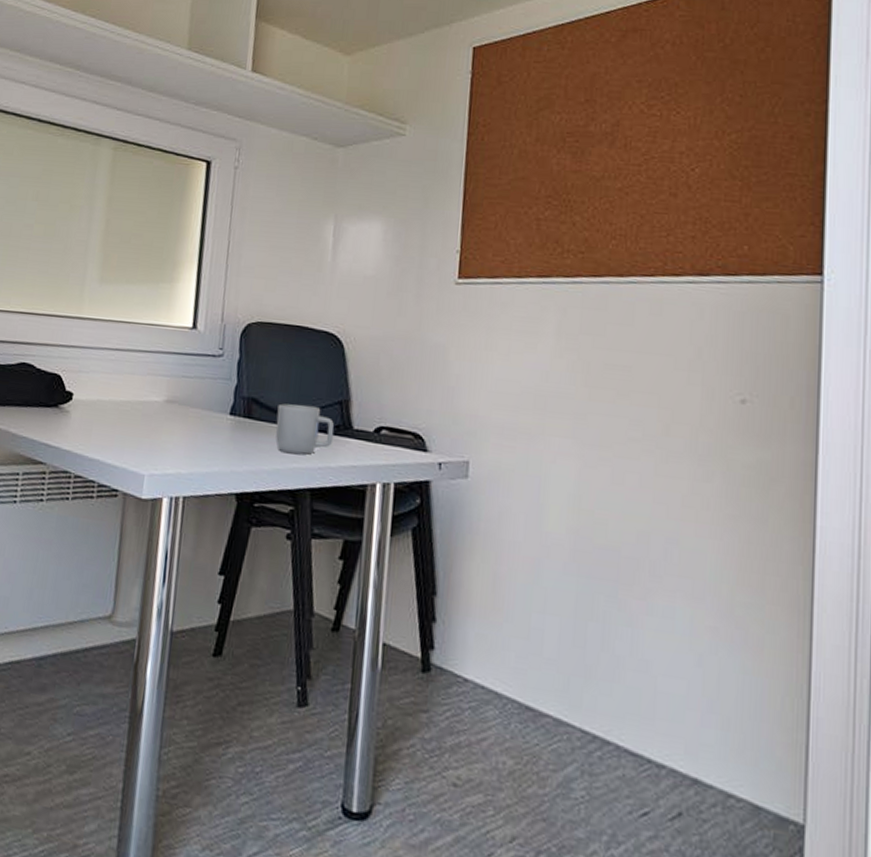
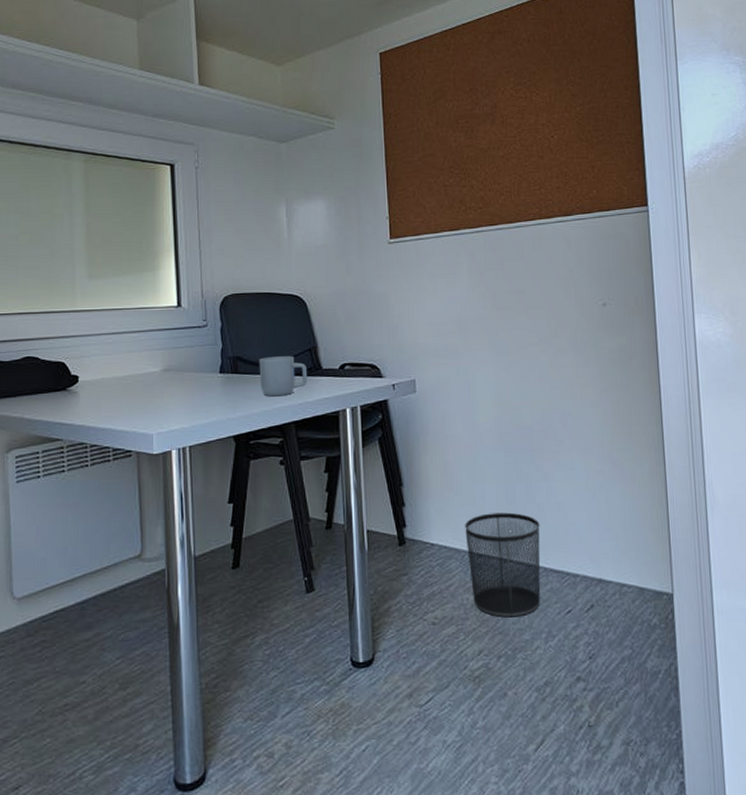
waste bin: none [511,654,617,805] -> present [465,512,541,618]

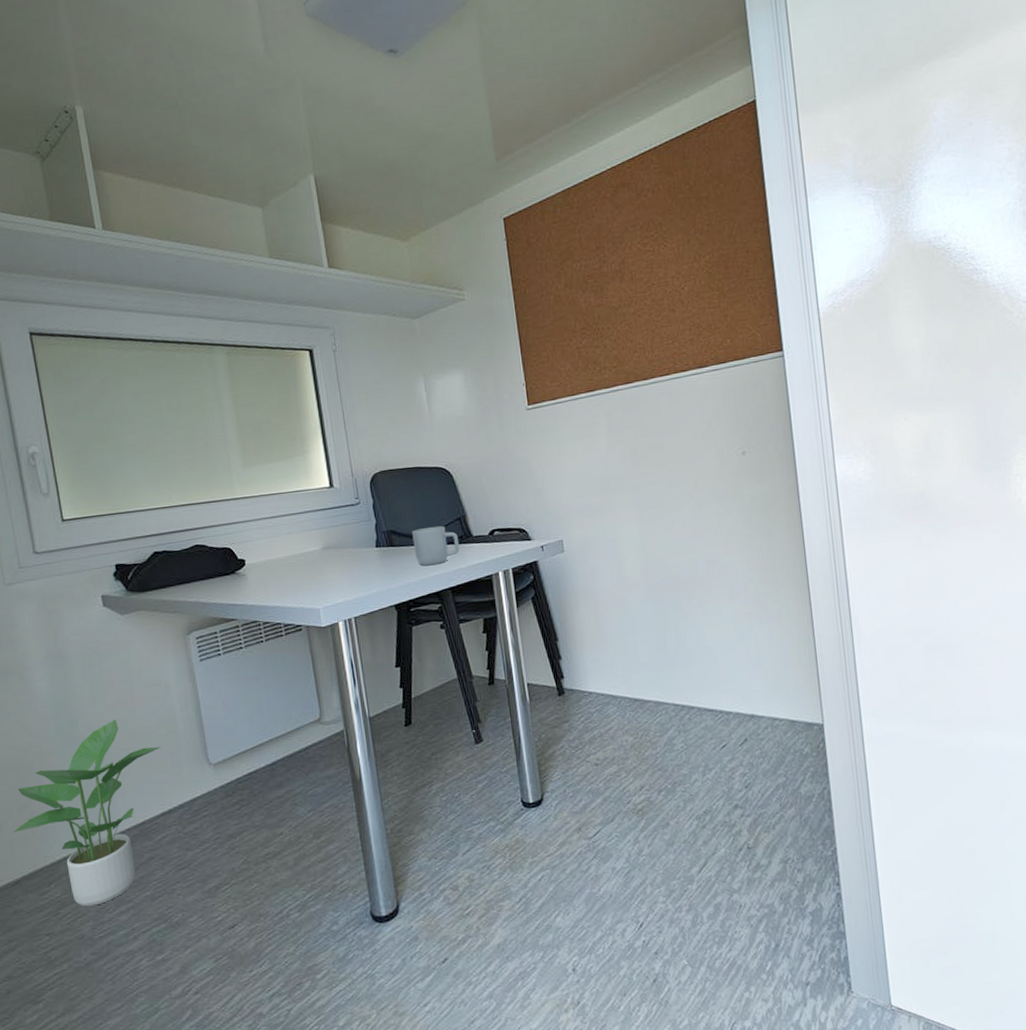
waste bin: present [465,512,541,618] -> none [619,658,696,756]

